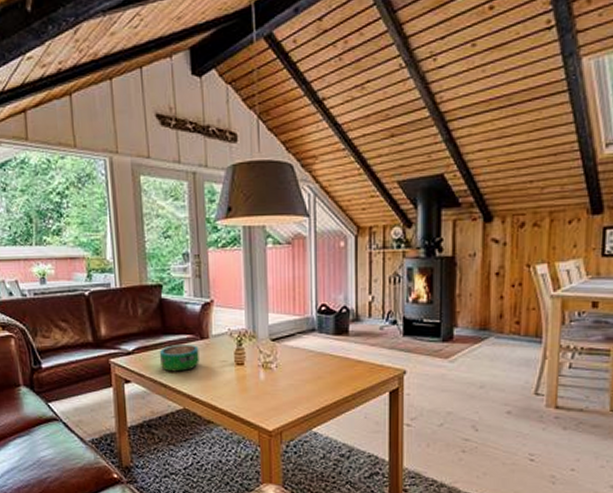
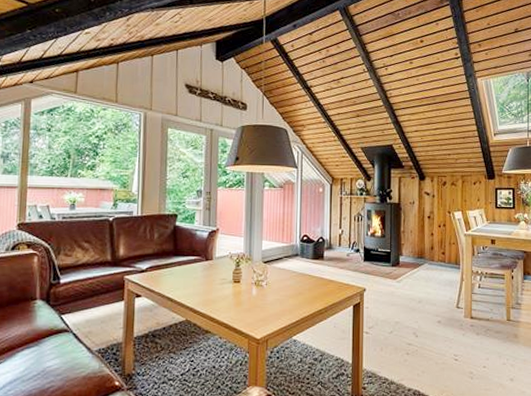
decorative bowl: present [159,343,199,372] -> none [169,264,204,288]

